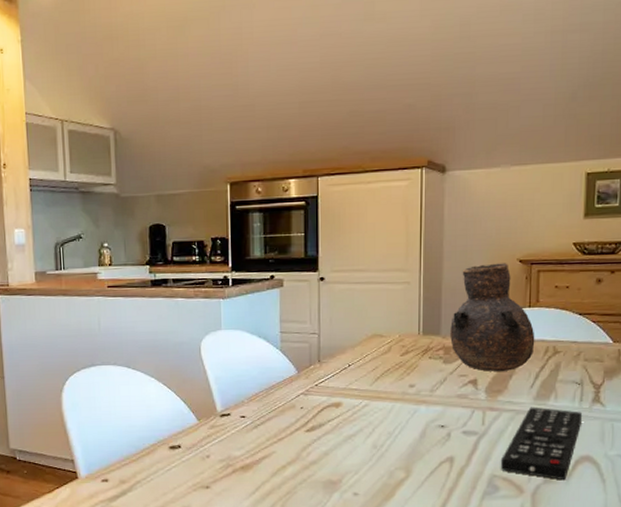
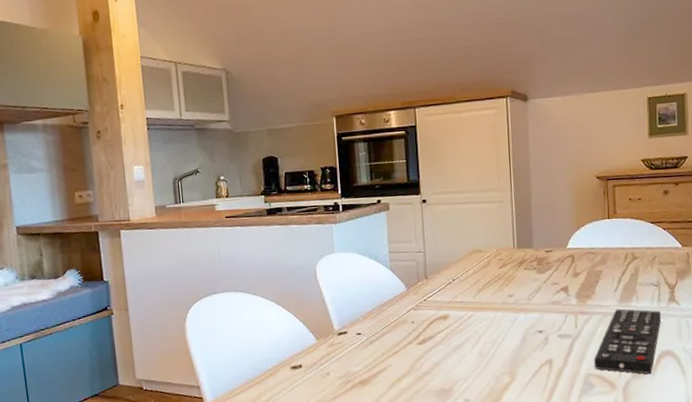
vase: present [450,263,535,371] -> none [541,180,616,279]

